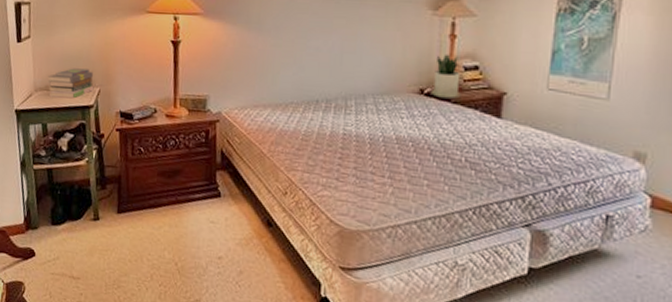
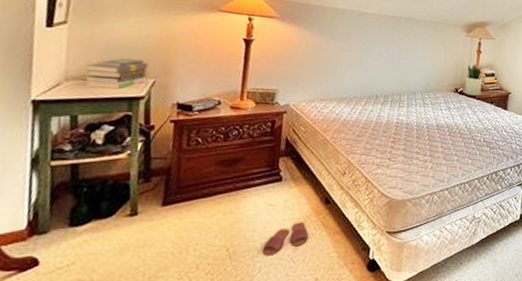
slippers: none [207,243,253,276] -> present [262,222,309,255]

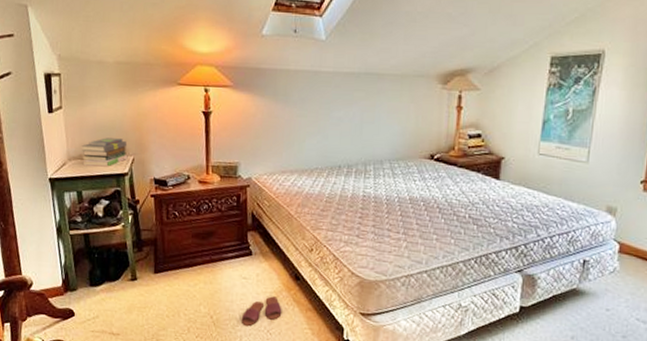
planter: present [462,64,483,96] -> none [439,123,466,163]

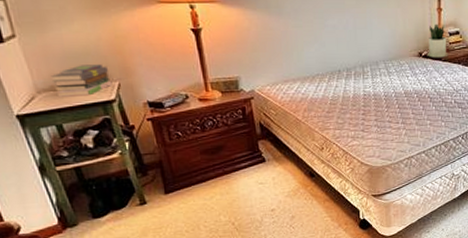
slippers: present [241,296,282,326] -> none [263,195,302,225]
planter: none [439,123,466,163] -> present [426,23,448,58]

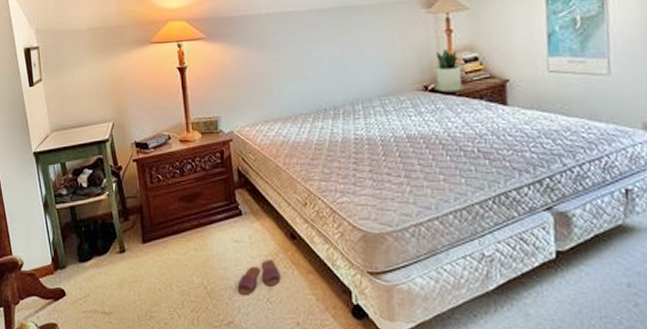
books: present [50,64,113,97] -> none [62,104,108,136]
slippers: none [263,195,302,225] -> present [237,259,281,295]

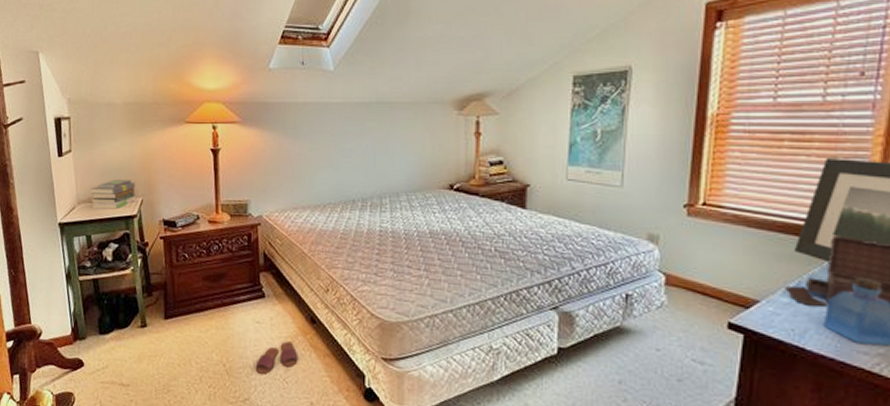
books: none [62,104,108,136] -> present [90,179,137,210]
planter: present [434,48,465,92] -> none [459,150,488,192]

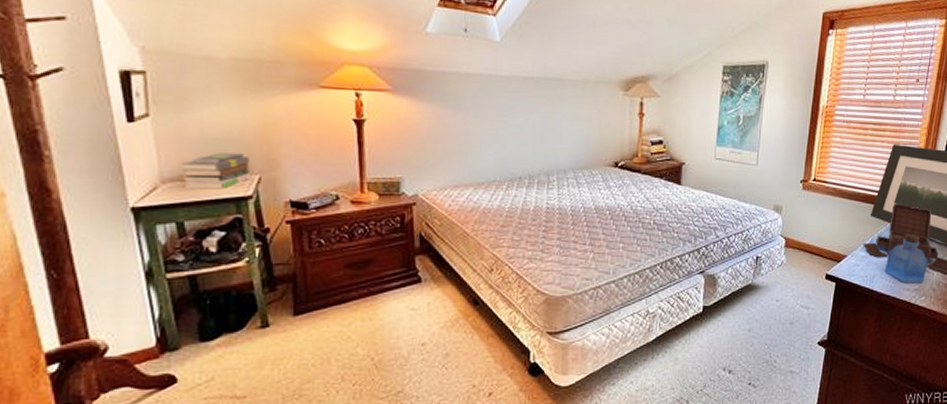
slippers: present [255,341,298,374] -> none [409,326,459,363]

